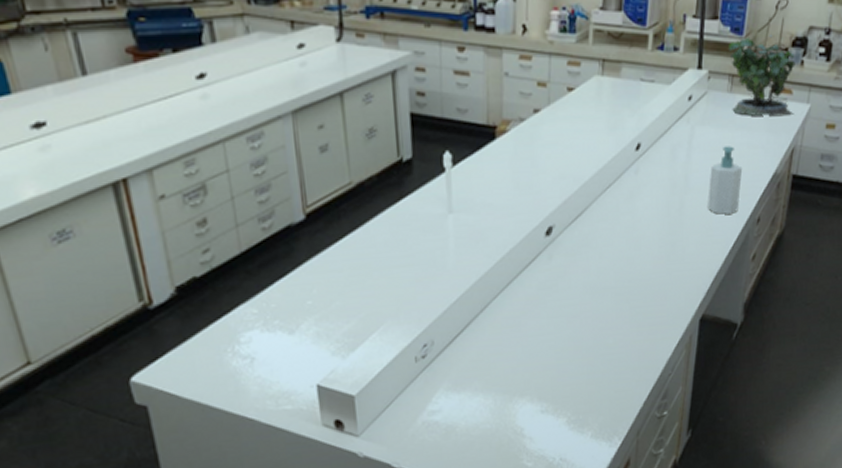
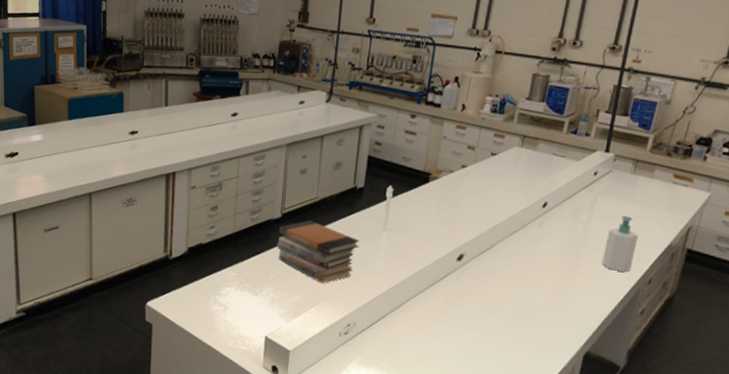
book stack: none [305,217,421,299] -> present [276,220,360,283]
potted plant: present [728,34,795,116] -> none [633,132,699,199]

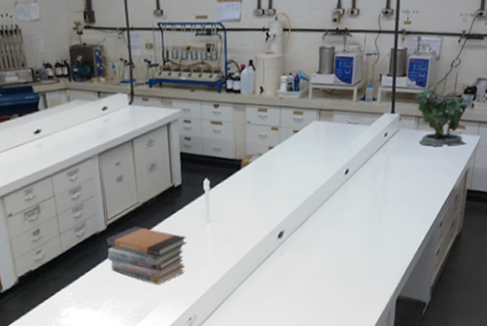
soap bottle: present [602,215,639,272] -> none [401,169,428,220]
potted plant: none [633,132,699,199] -> present [414,85,468,147]

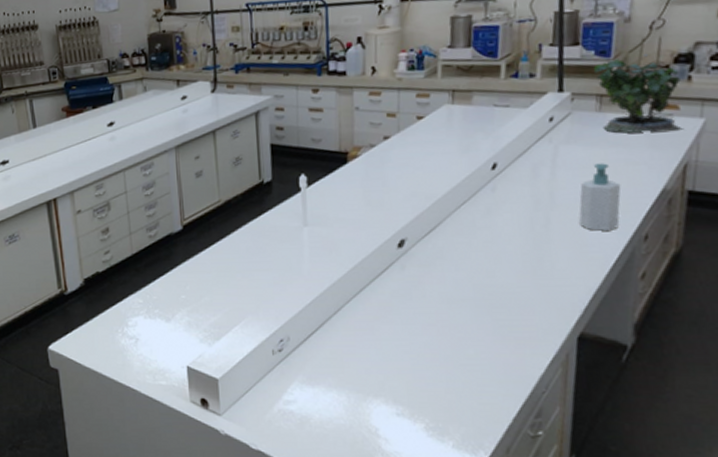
book stack: present [106,226,187,285] -> none [182,228,278,297]
soap bottle: none [401,169,428,220] -> present [579,163,621,231]

